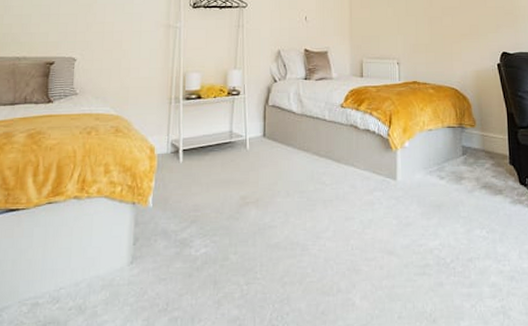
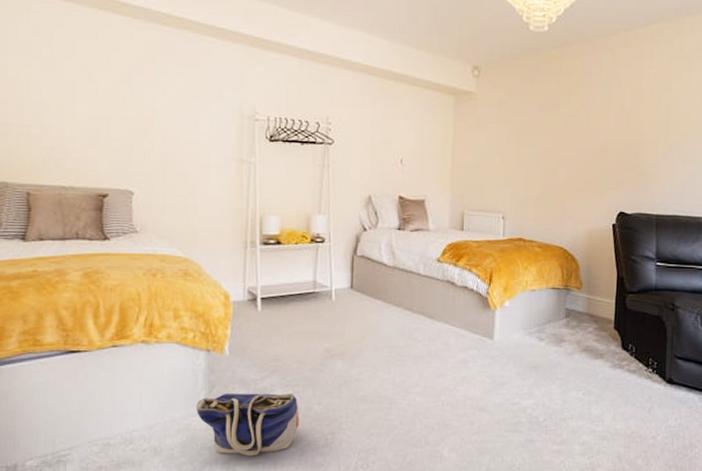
tote bag: none [120,243,216,311] -> present [196,393,299,456]

